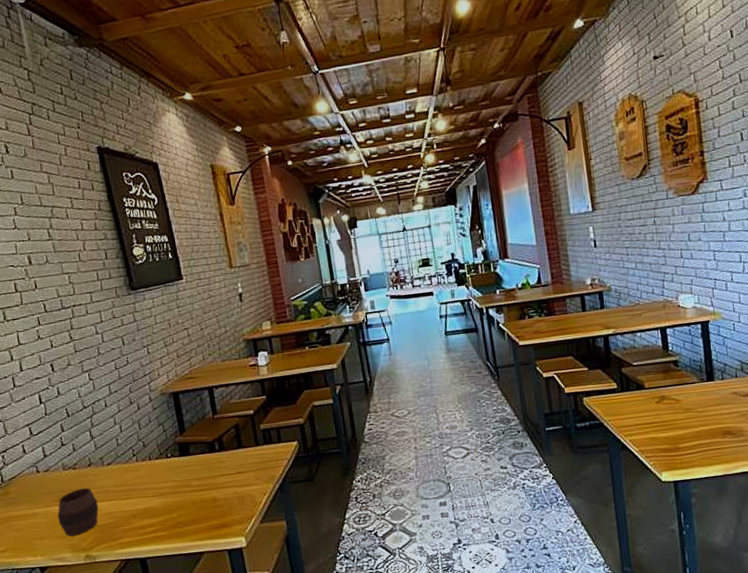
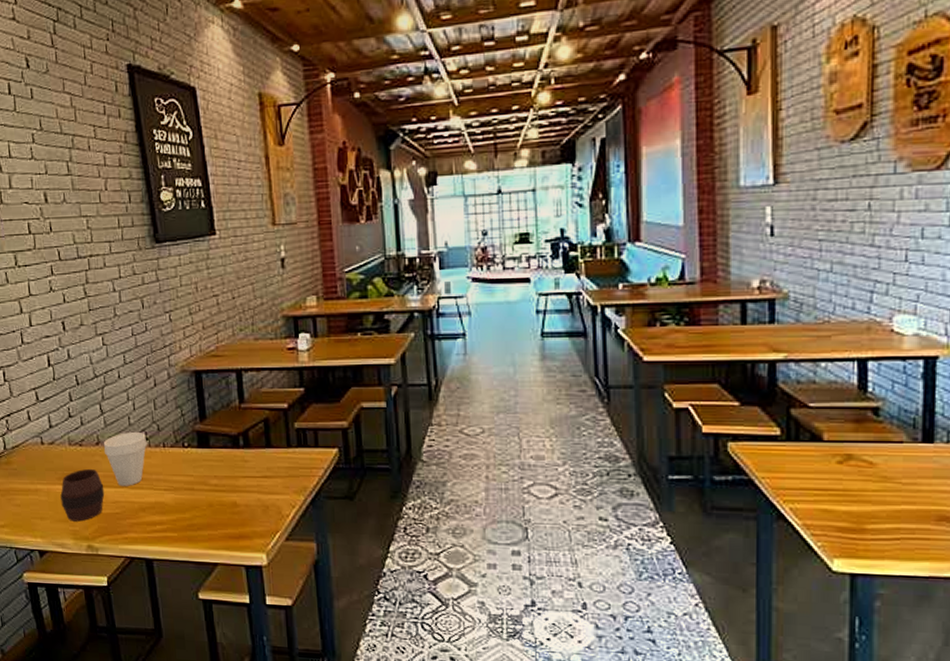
cup: none [94,450,135,499] -> present [103,431,147,486]

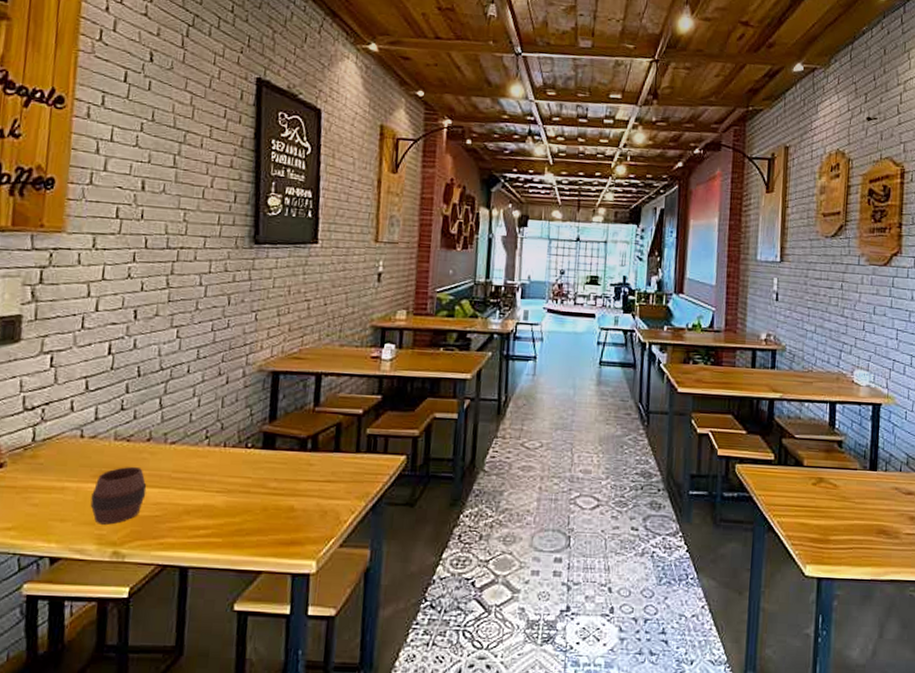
cup: present [103,431,147,486] -> none [154,429,207,487]

